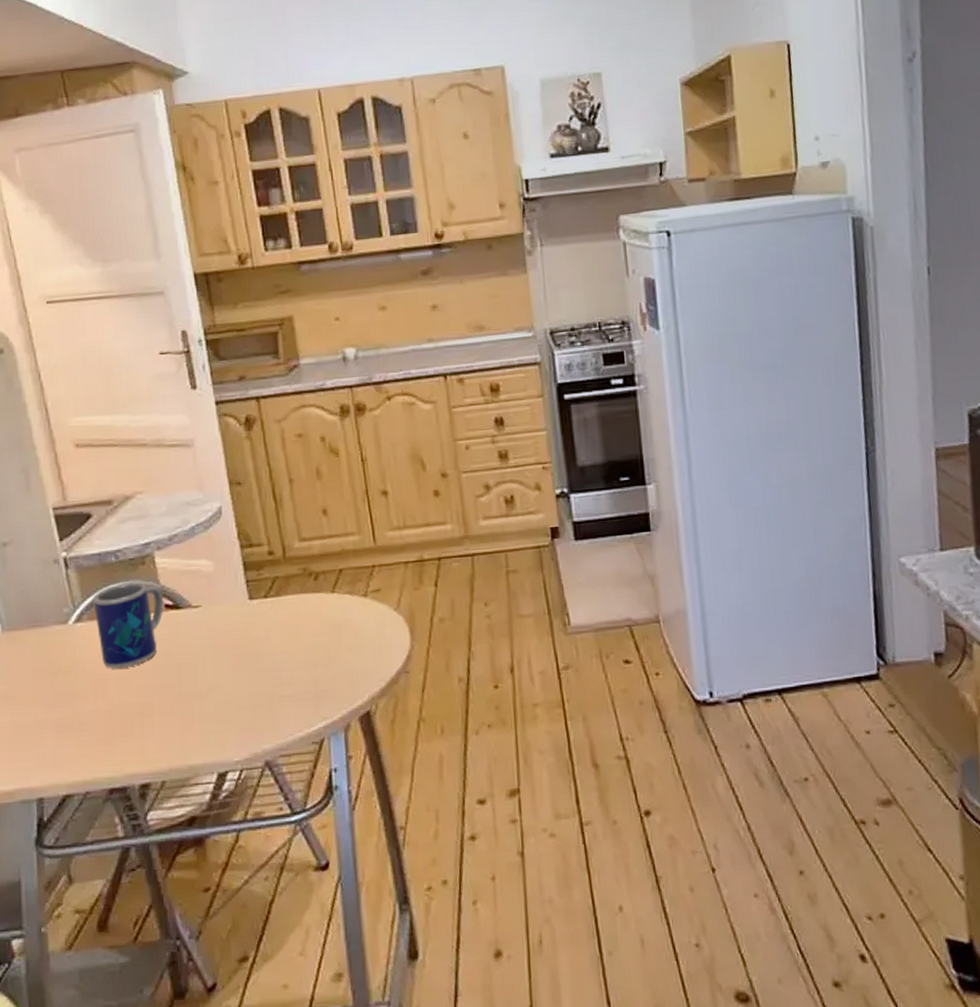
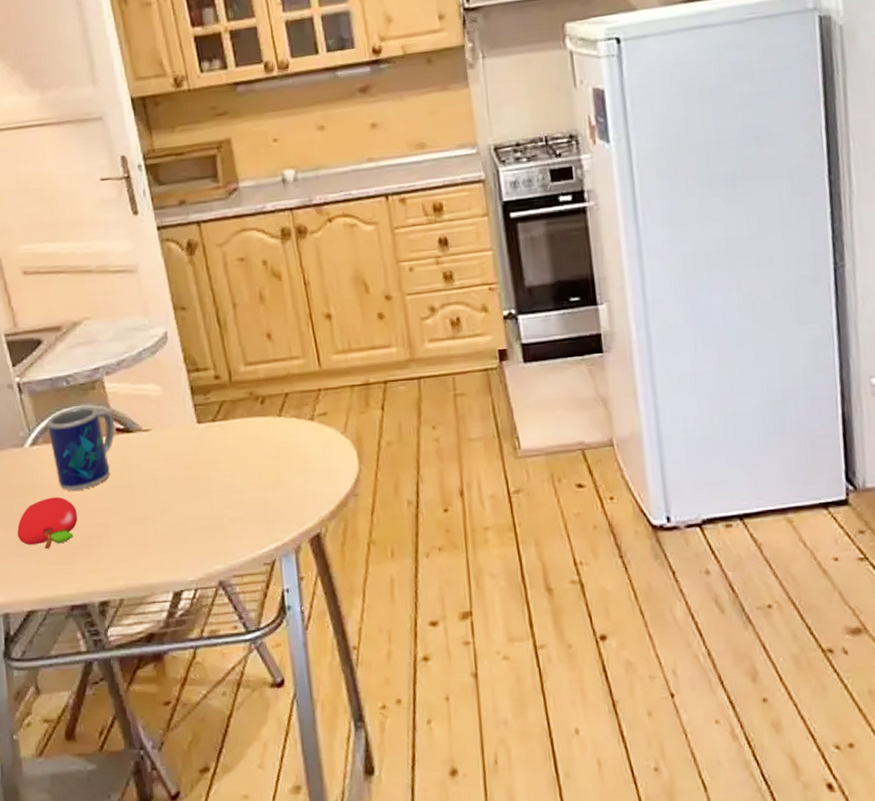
fruit: none [56,675,121,730] -> present [17,496,78,550]

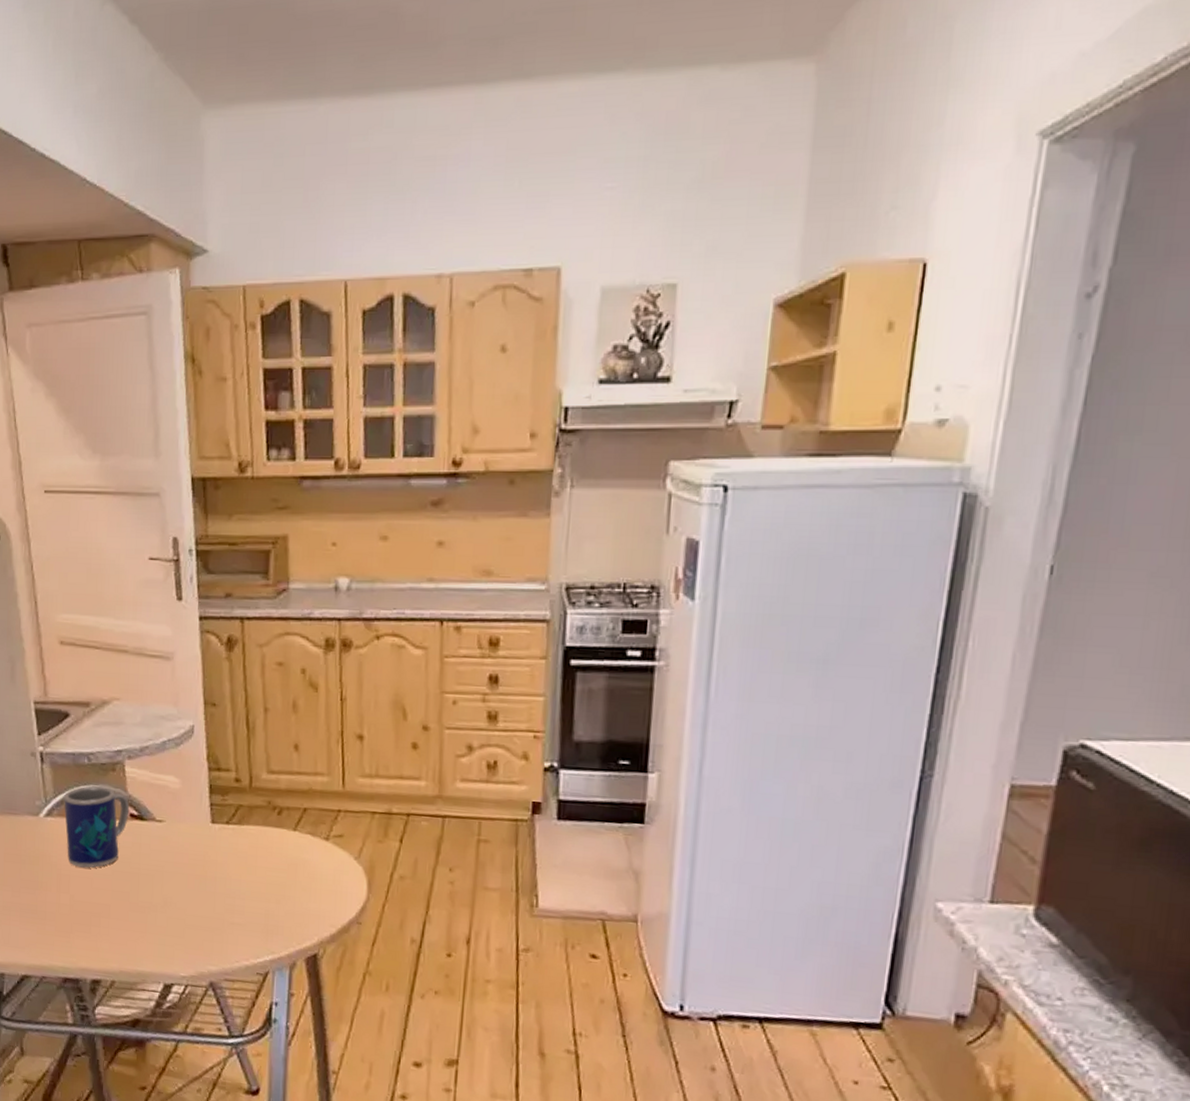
fruit: present [17,496,78,550] -> none [21,870,81,920]

